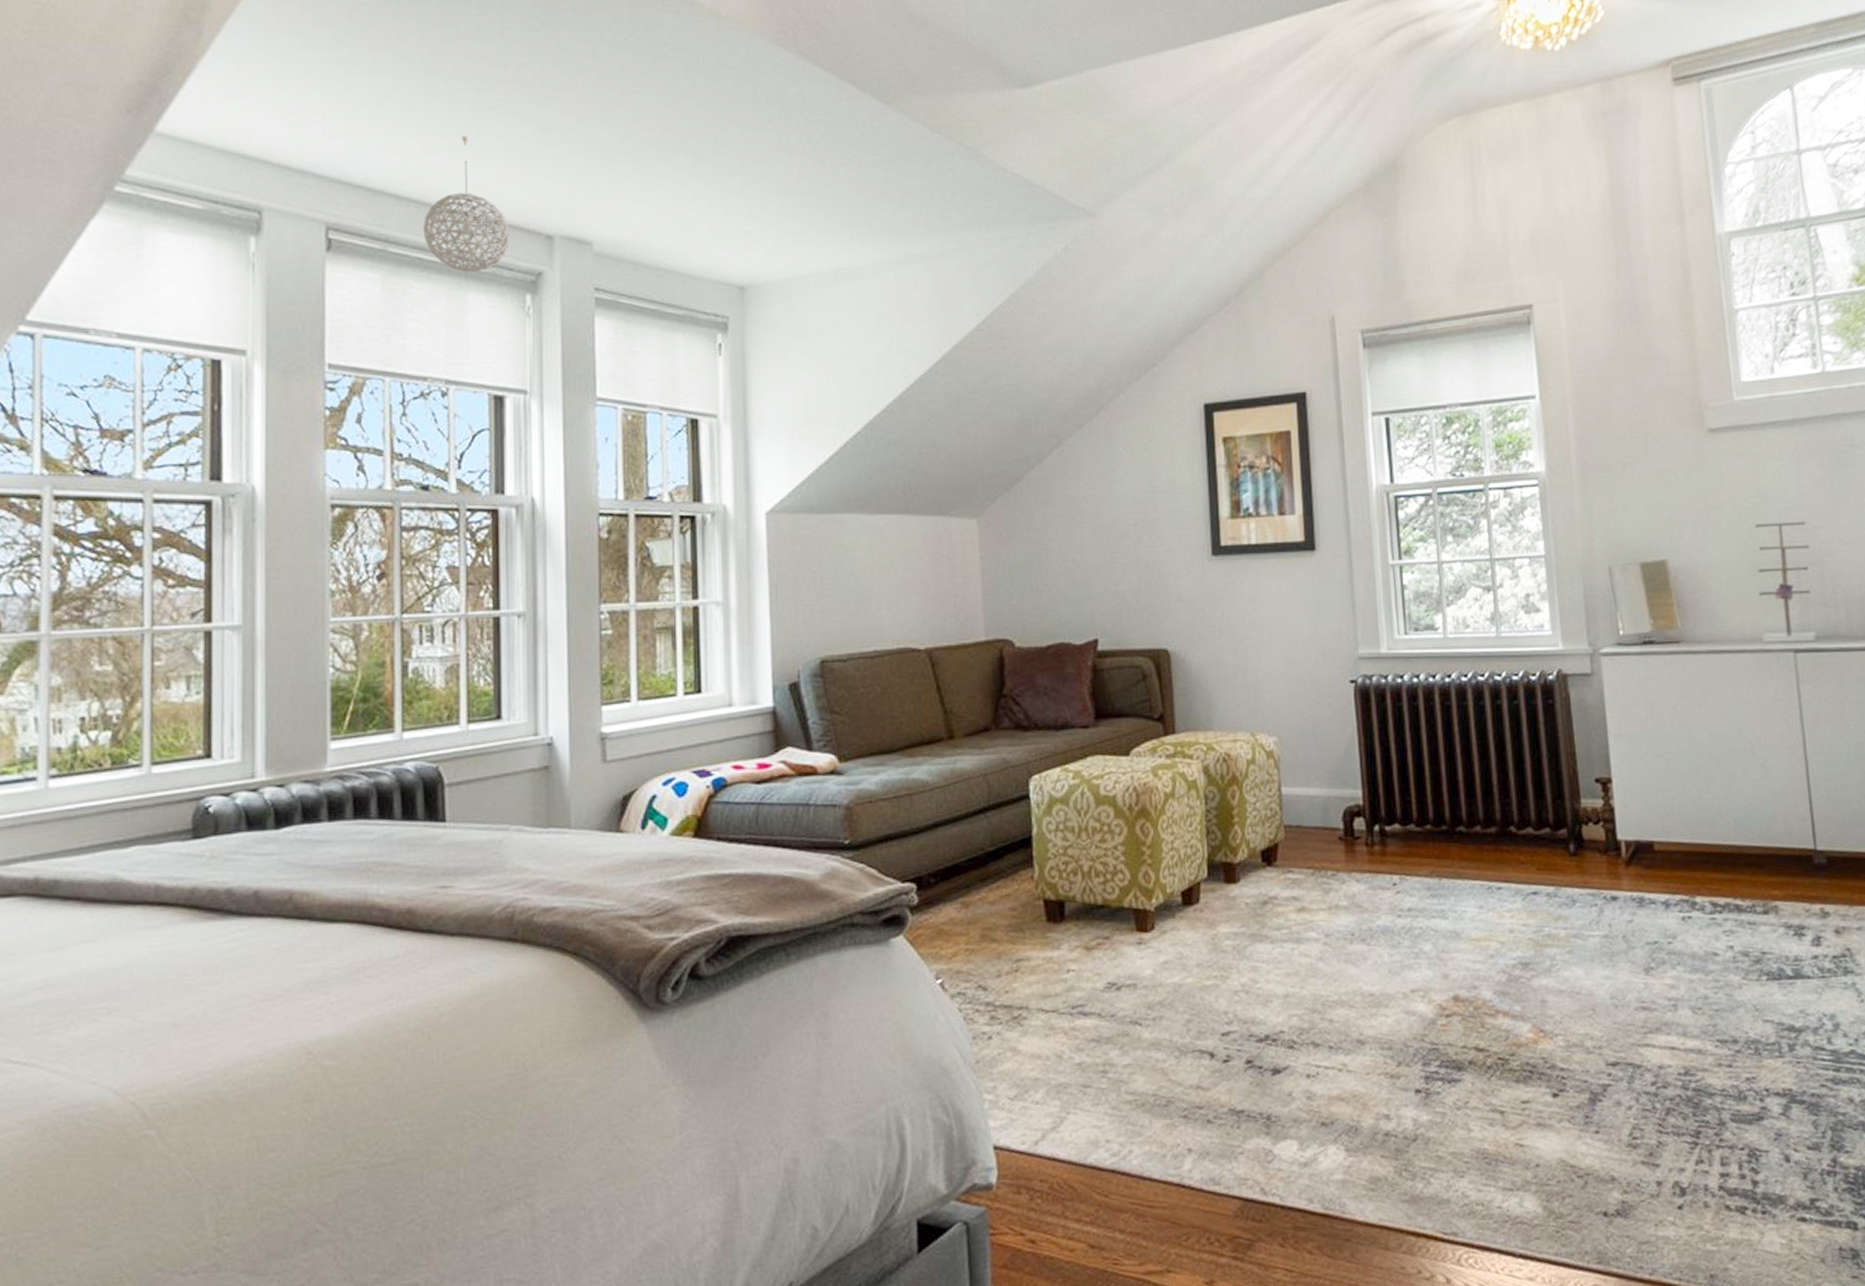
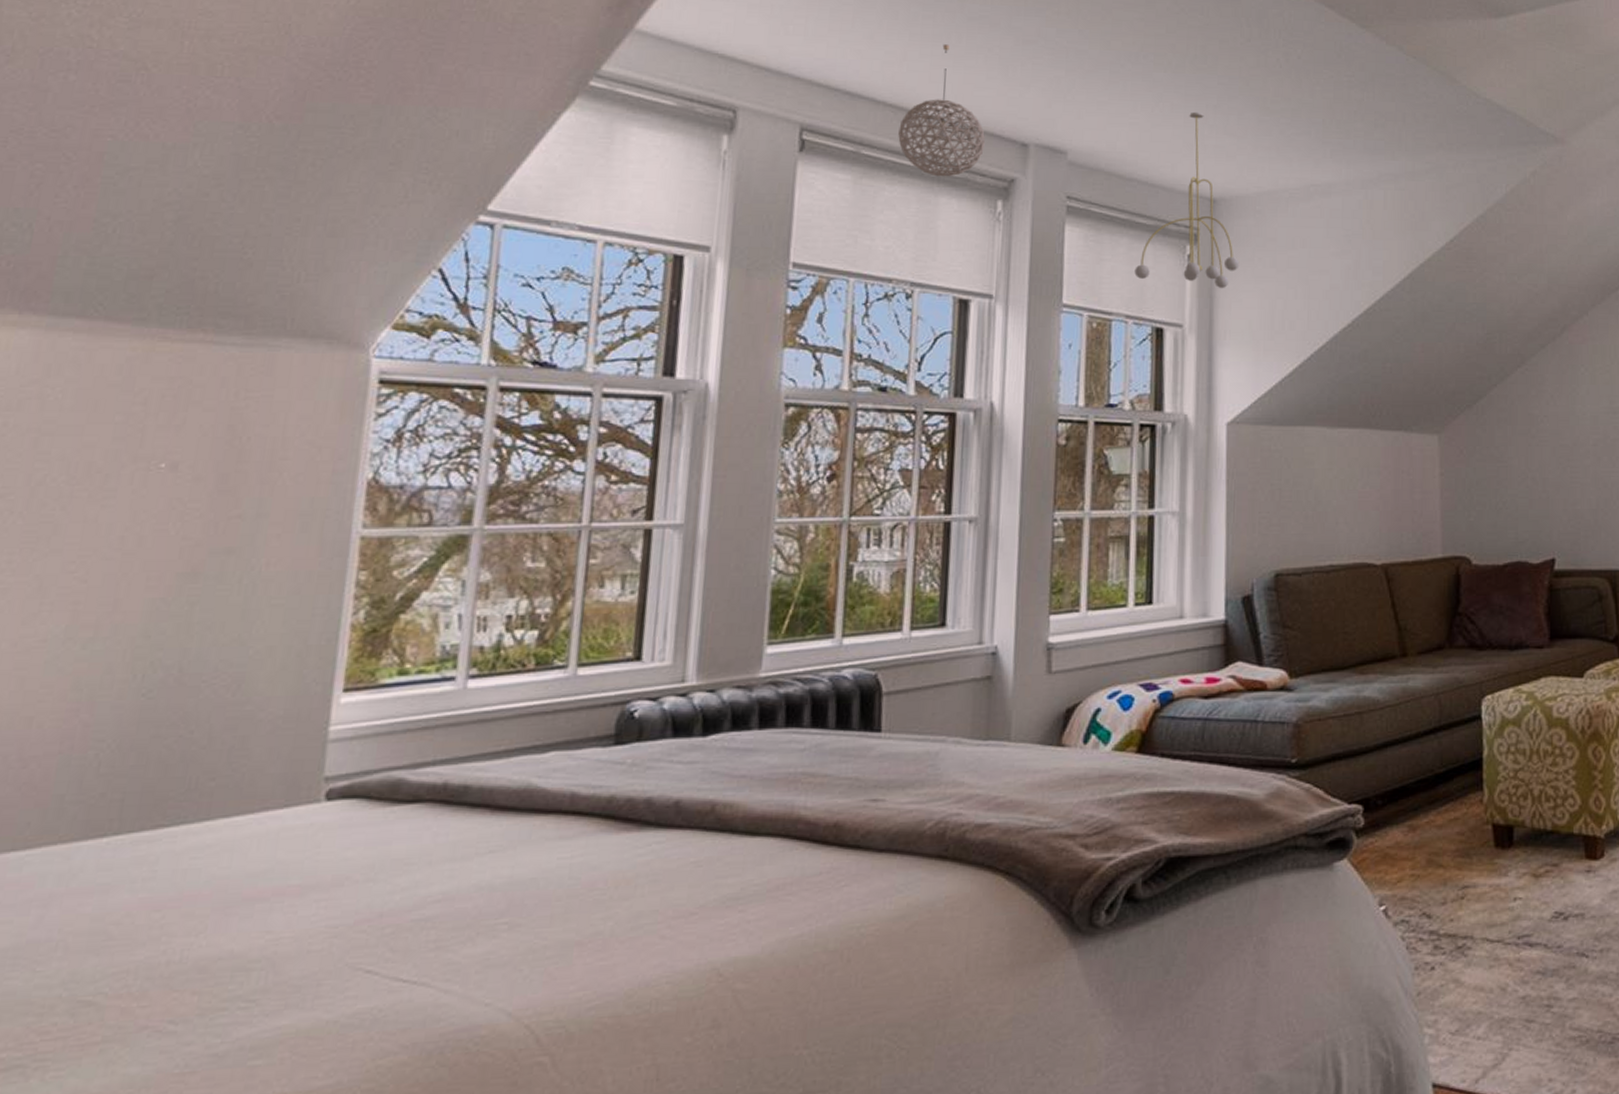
chandelier: none [666,197,771,378] -> present [1134,111,1240,289]

